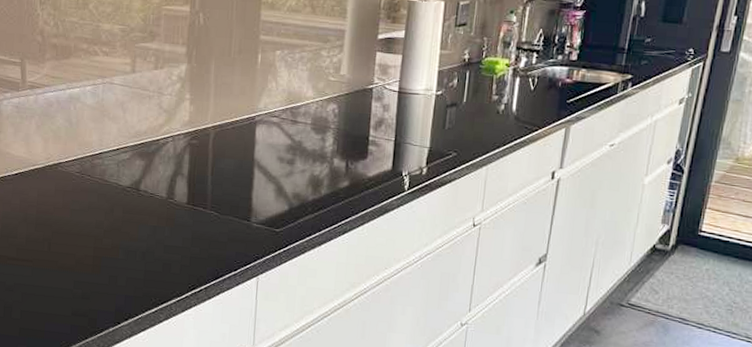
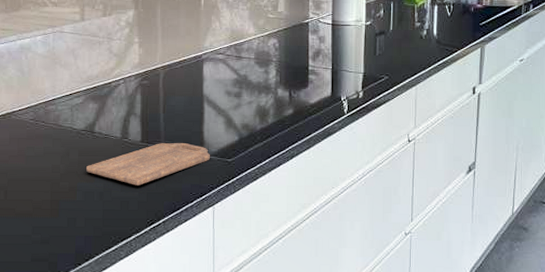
cutting board: none [130,206,257,249] -> present [86,142,210,186]

